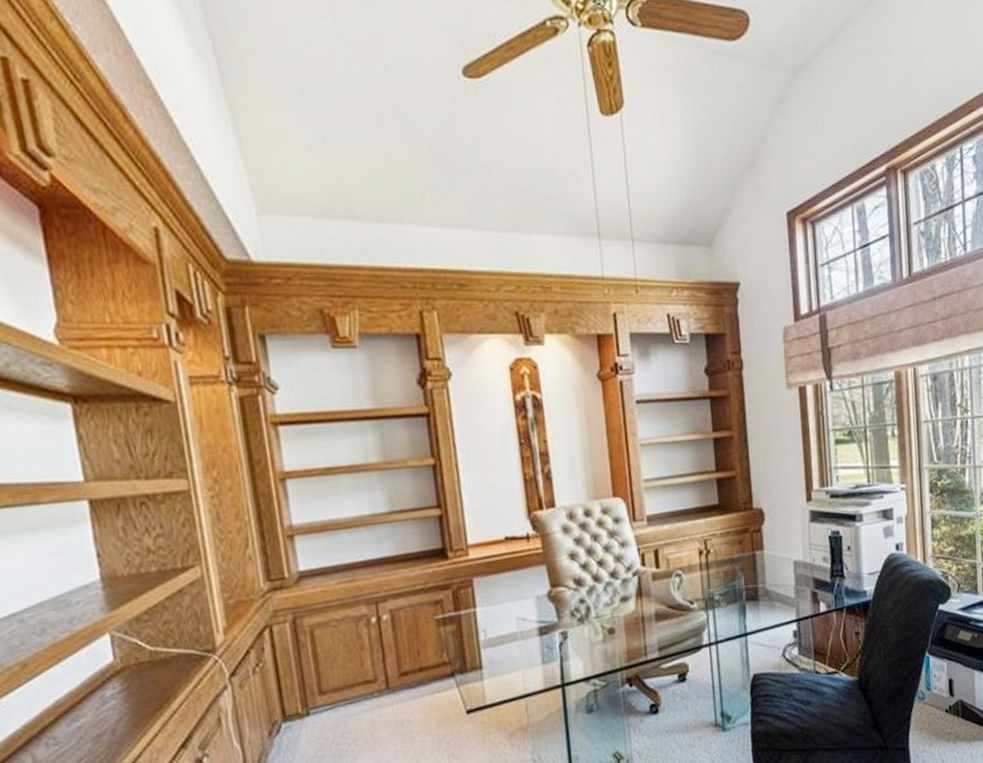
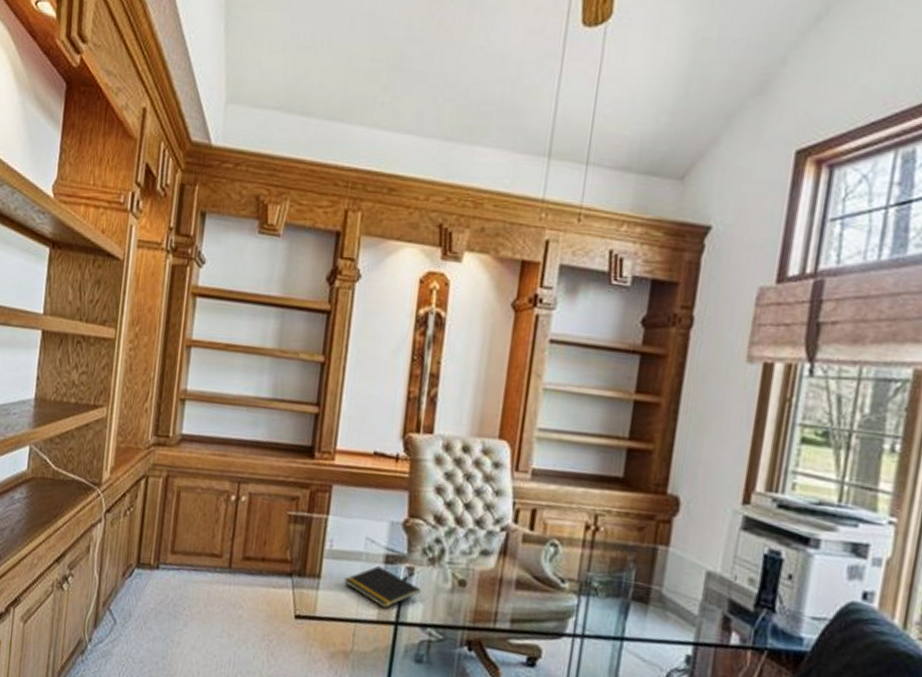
notepad: none [505,639,578,676] -> present [344,565,421,608]

